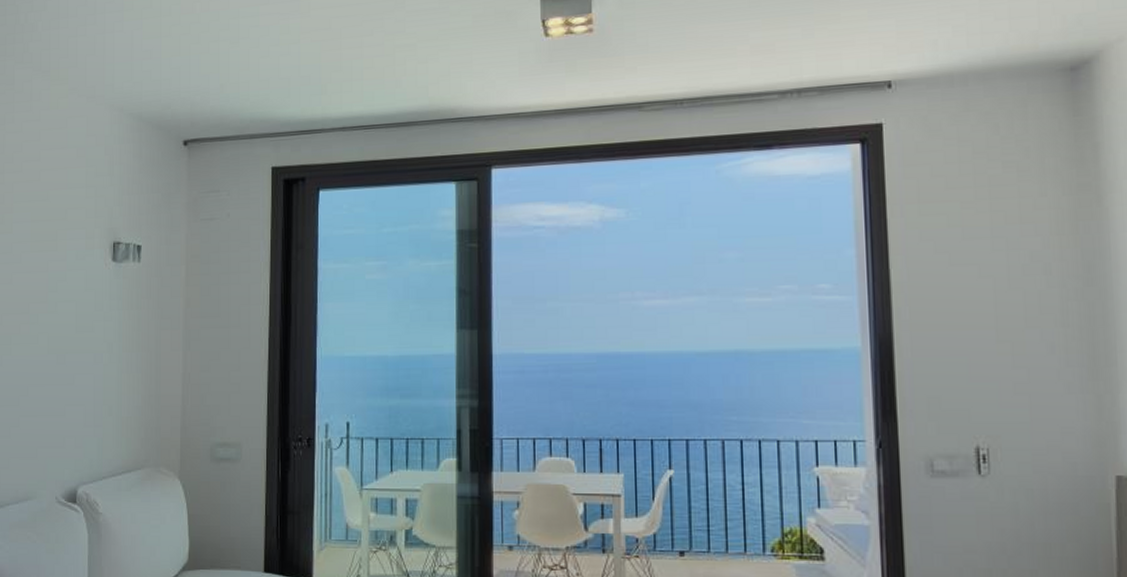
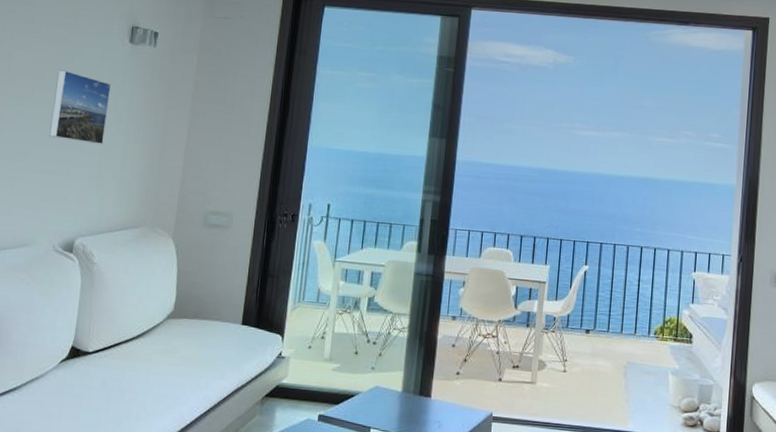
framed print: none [40,300,99,380] -> present [49,70,112,145]

